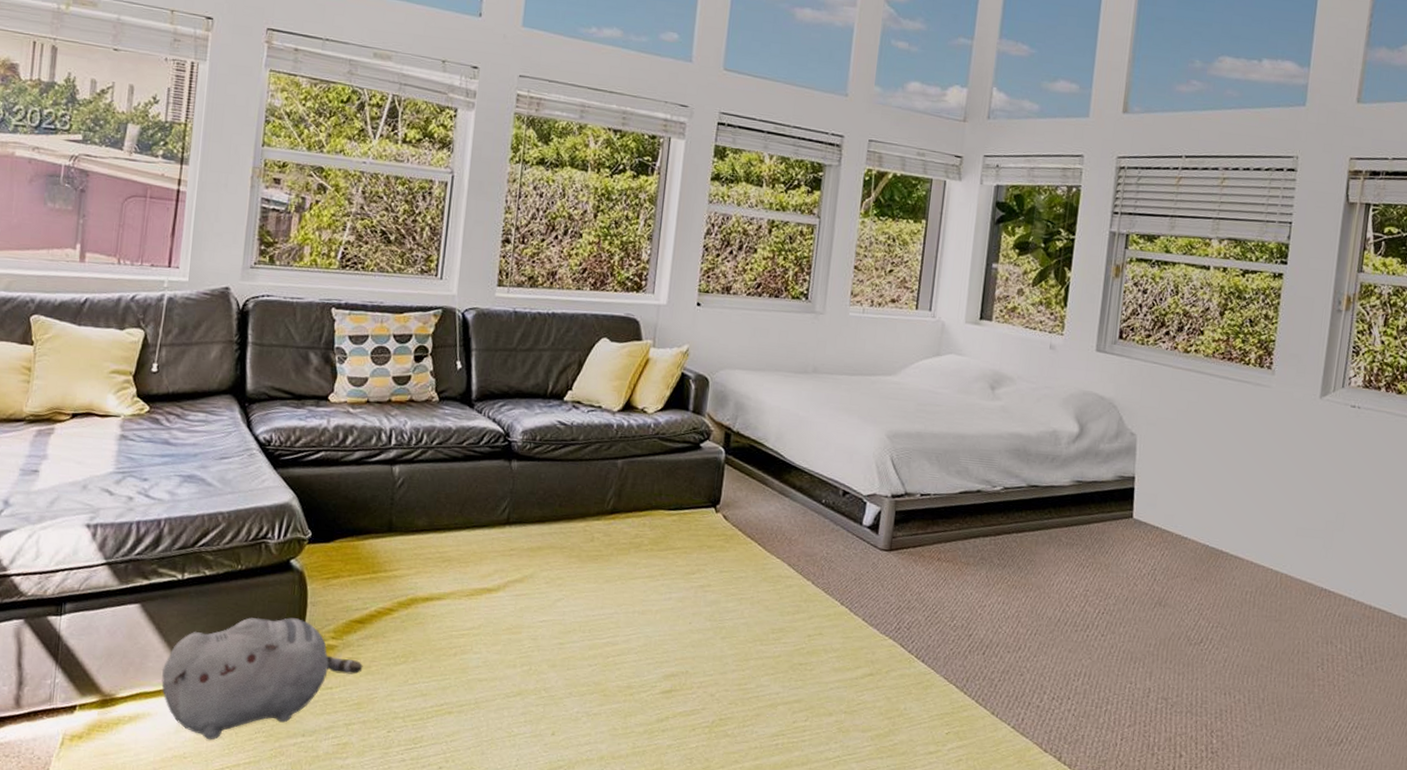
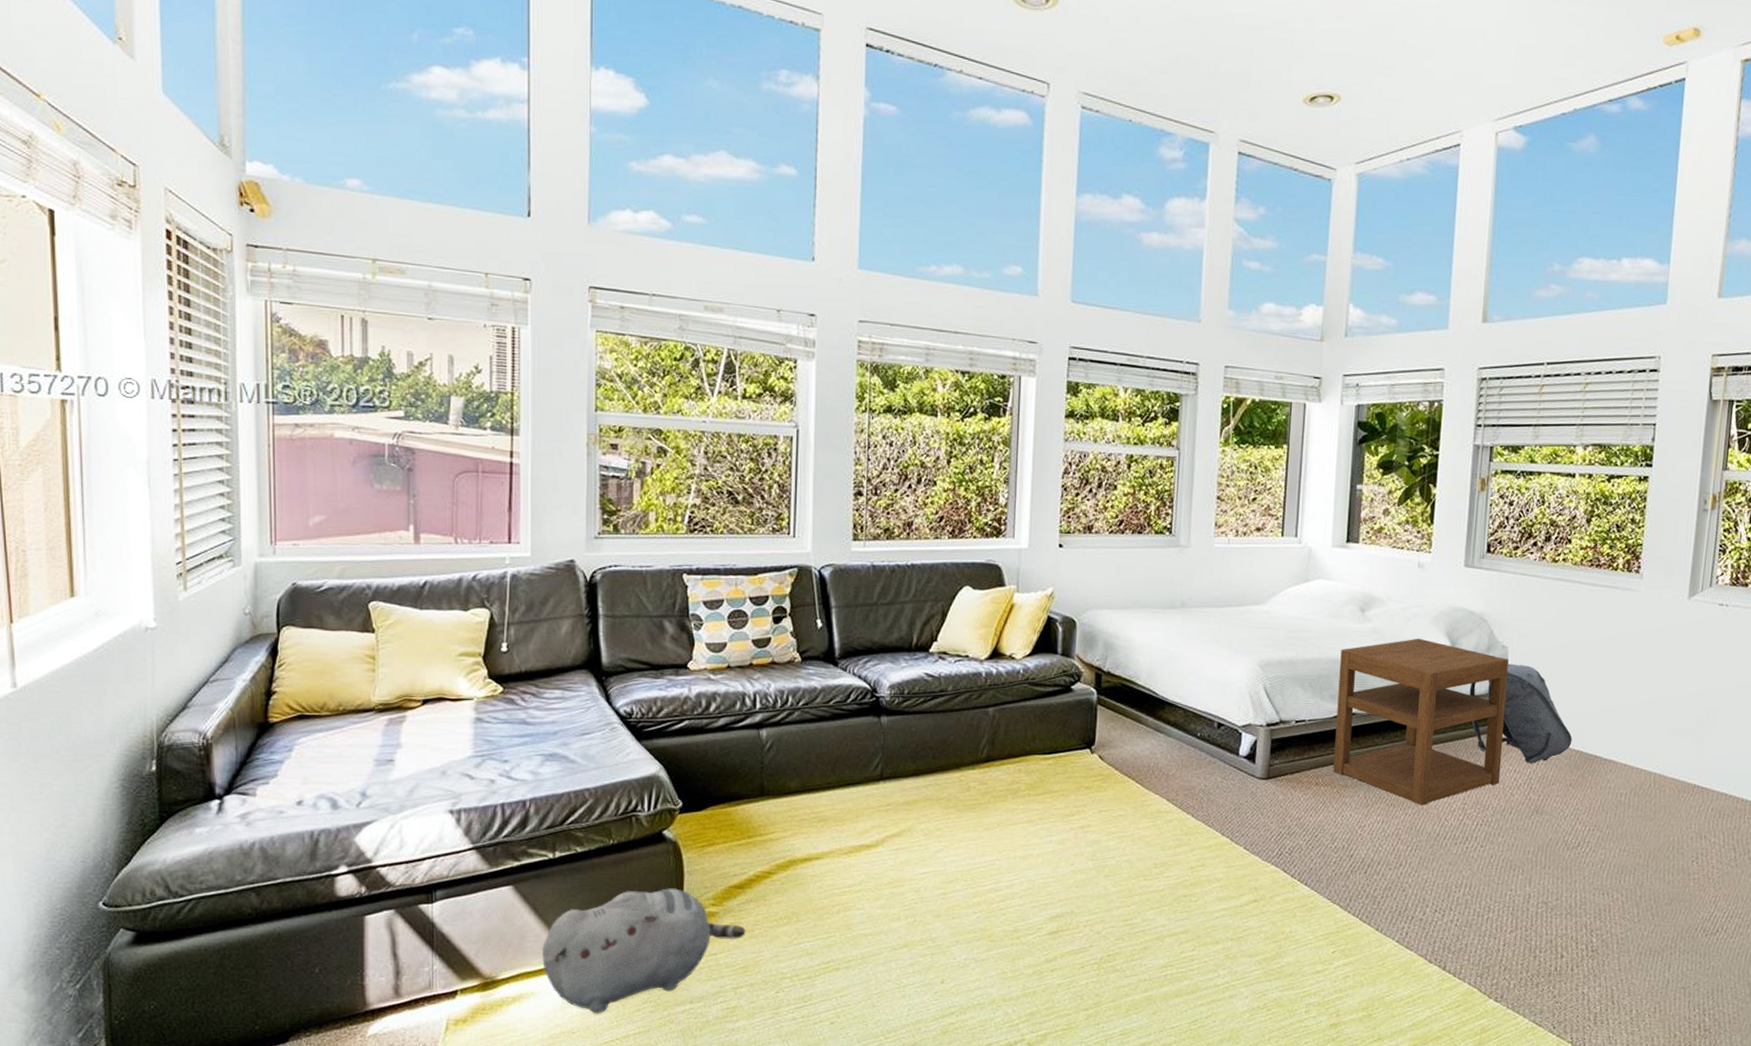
nightstand: none [955,419,1137,589] -> present [1333,638,1509,805]
backpack: none [1096,451,1199,554] -> present [1469,663,1572,763]

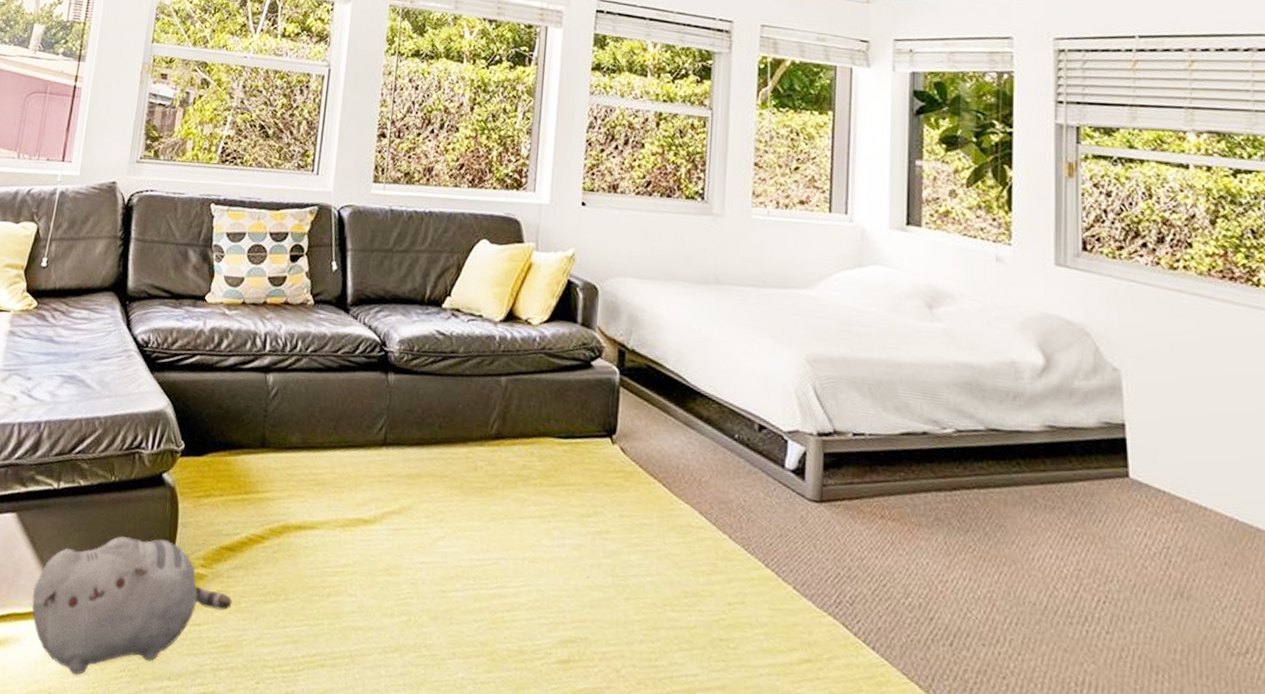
nightstand: present [1333,638,1509,805] -> none [902,347,1125,565]
backpack: present [1469,663,1572,763] -> none [1074,391,1222,528]

